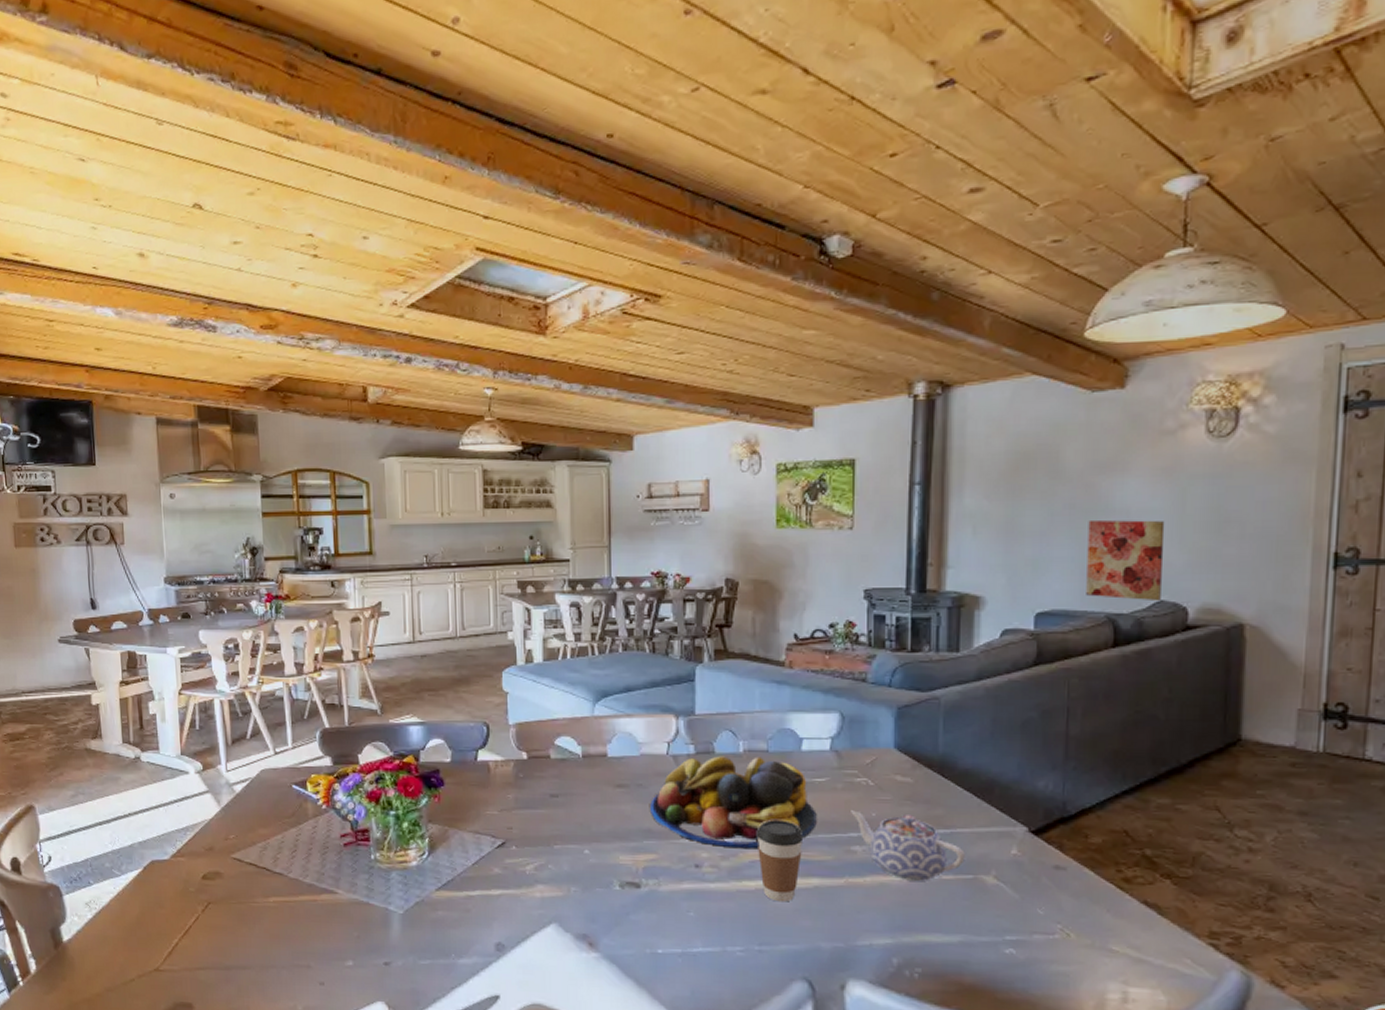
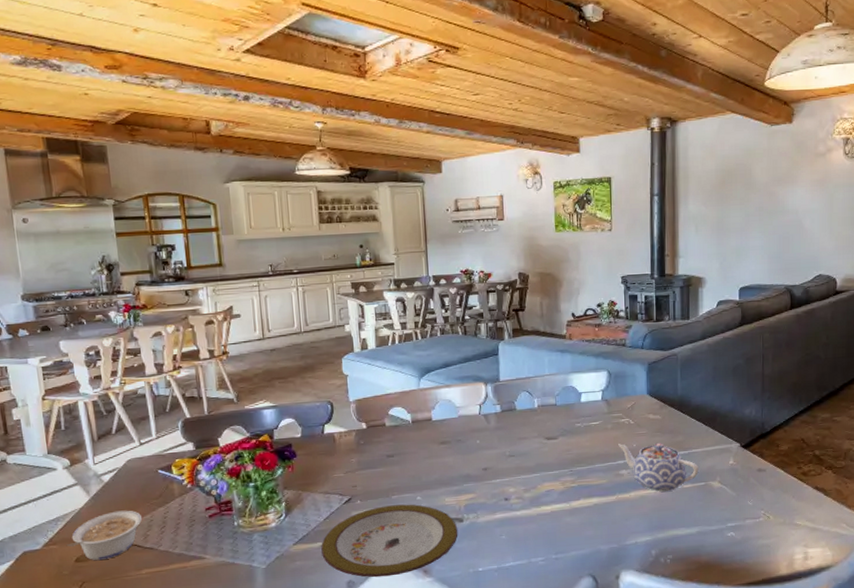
legume: none [194,826,273,881] -> present [66,510,143,561]
plate: none [467,856,634,944] -> present [321,504,458,578]
fruit bowl: present [650,756,817,849] -> none [468,409,594,483]
coffee cup: present [756,820,804,902] -> none [550,456,585,520]
wall art: present [1086,520,1165,602] -> none [772,217,821,275]

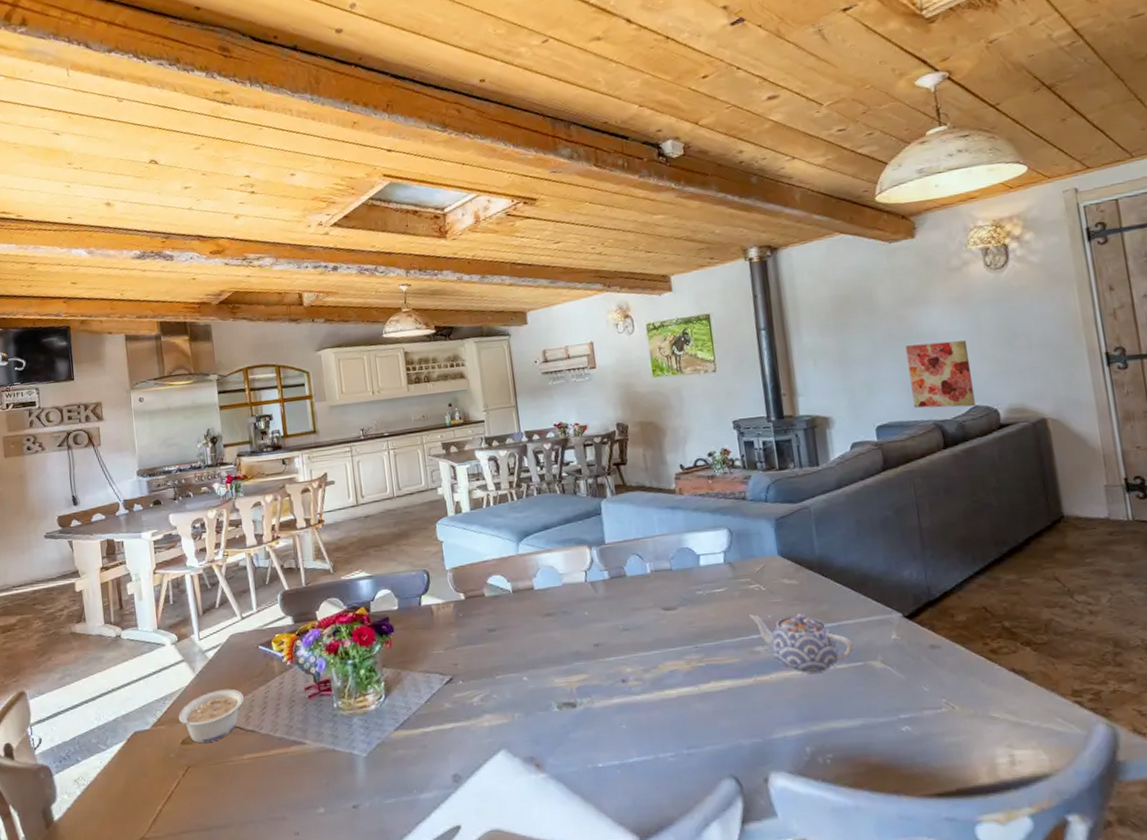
plate: present [321,504,458,578] -> none [423,685,572,771]
wall art: none [772,217,821,275] -> present [905,340,975,408]

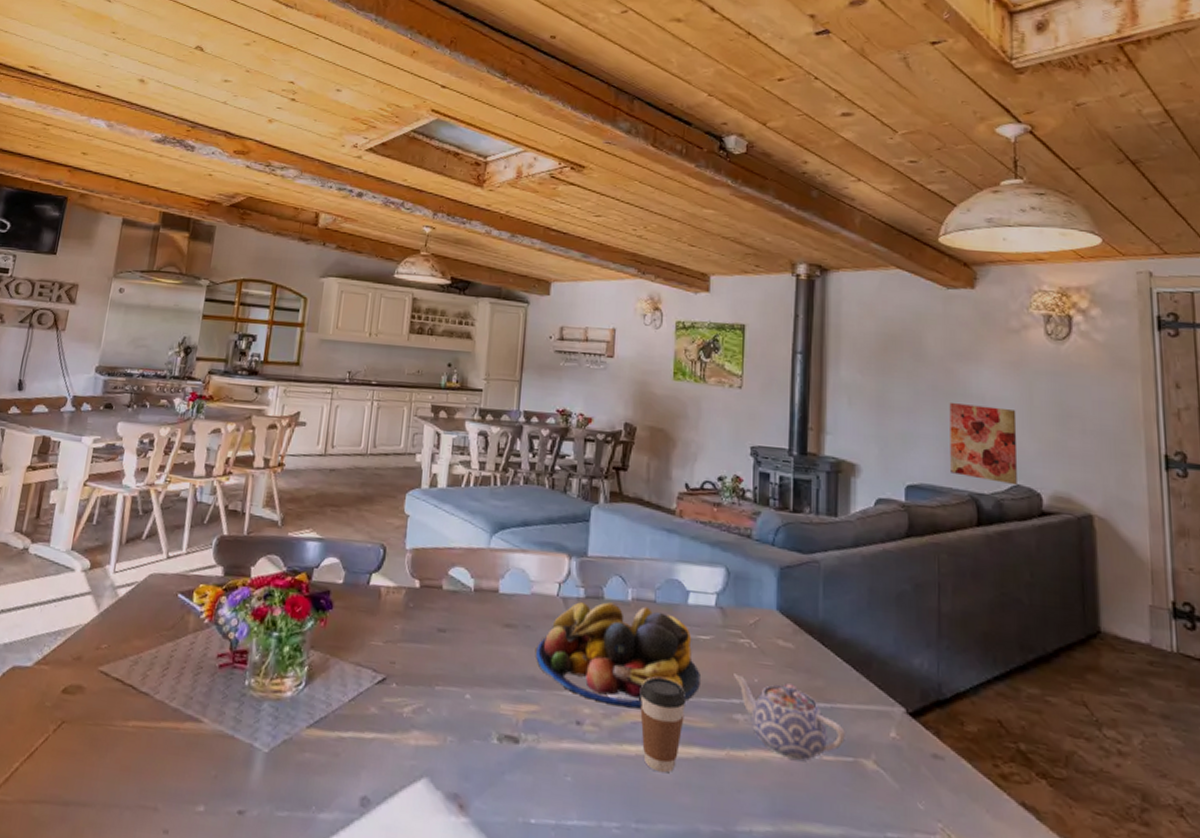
legume: present [173,689,244,744] -> none [58,636,148,698]
fruit bowl: none [576,575,722,661] -> present [536,602,700,709]
coffee cup: none [671,630,714,706] -> present [639,677,687,773]

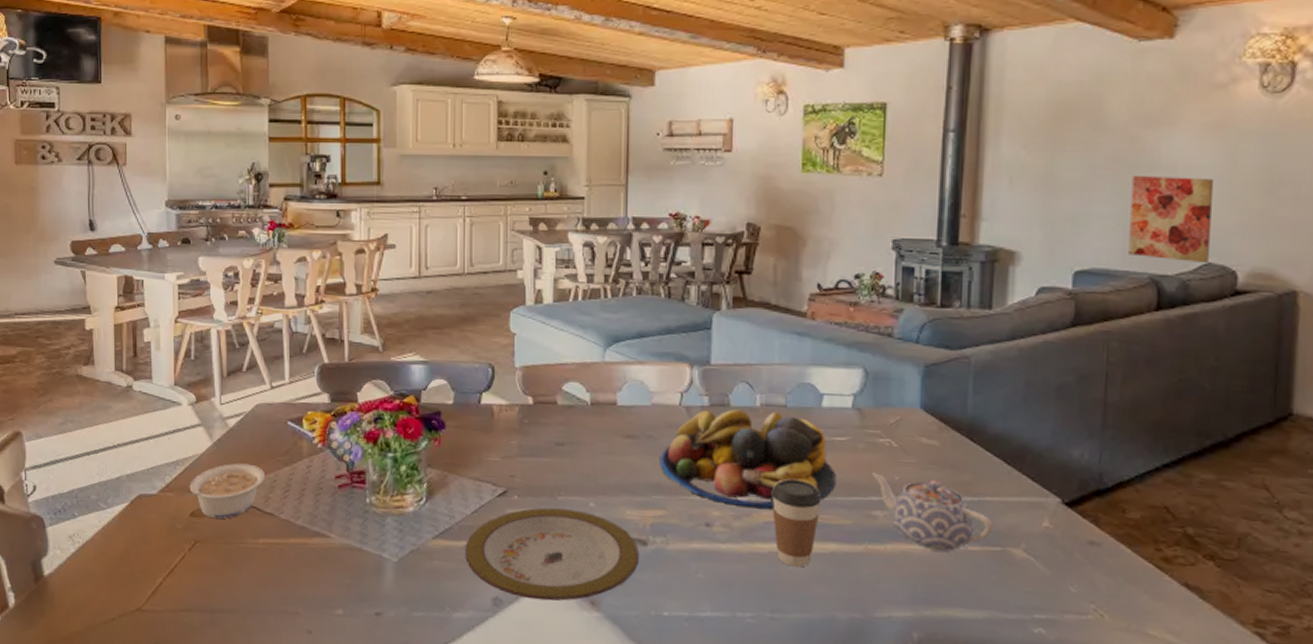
legume: none [58,636,148,698] -> present [182,463,266,519]
plate: none [337,697,511,803] -> present [465,507,640,601]

